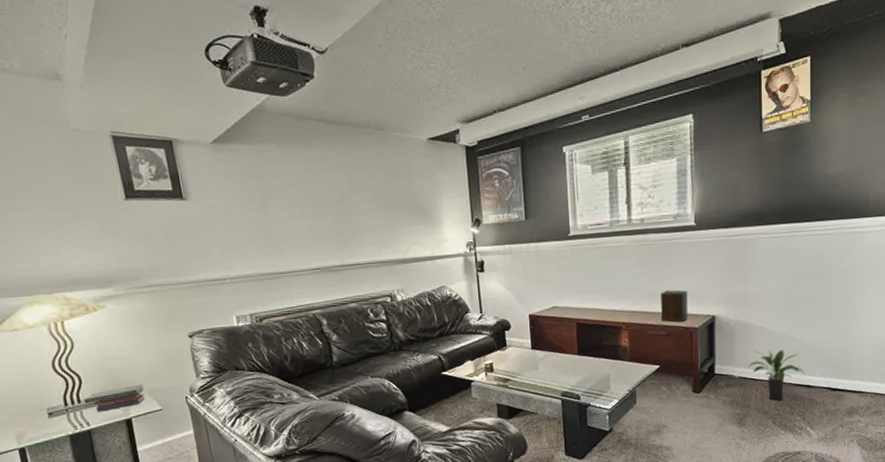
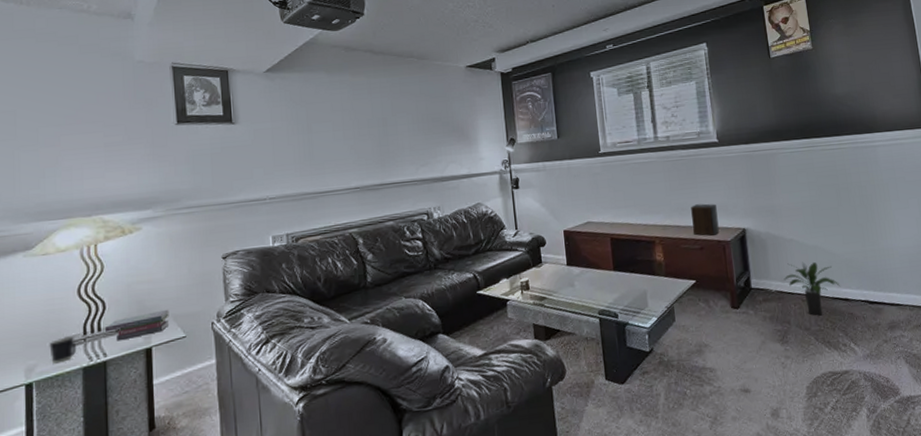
mug: none [33,407,61,431] -> present [49,336,77,364]

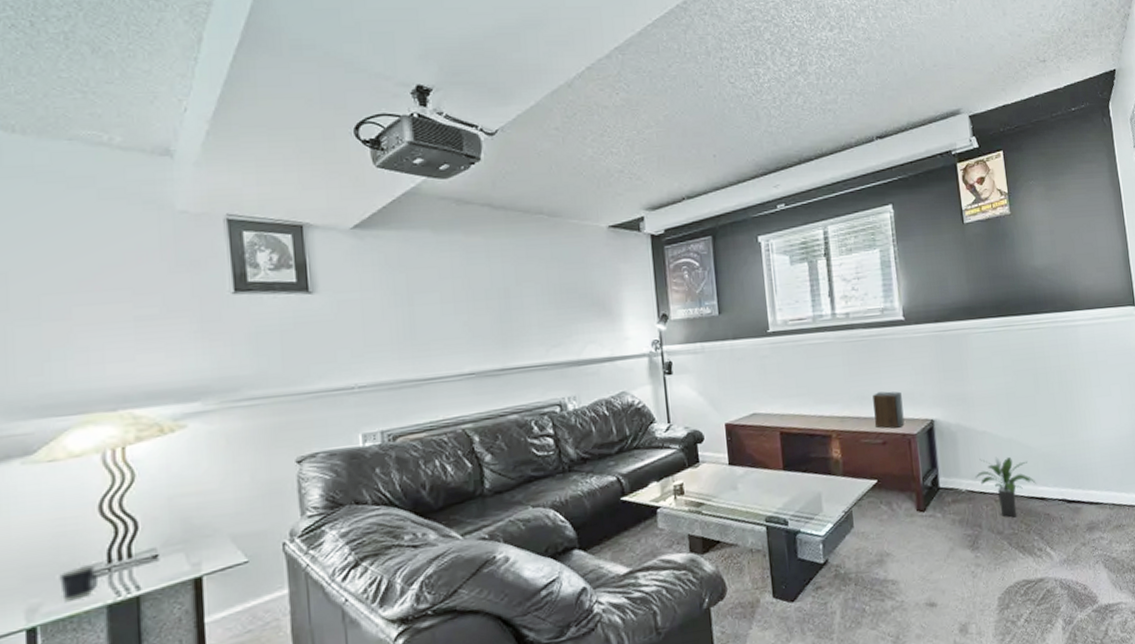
books: present [105,309,170,341] -> none [138,527,226,570]

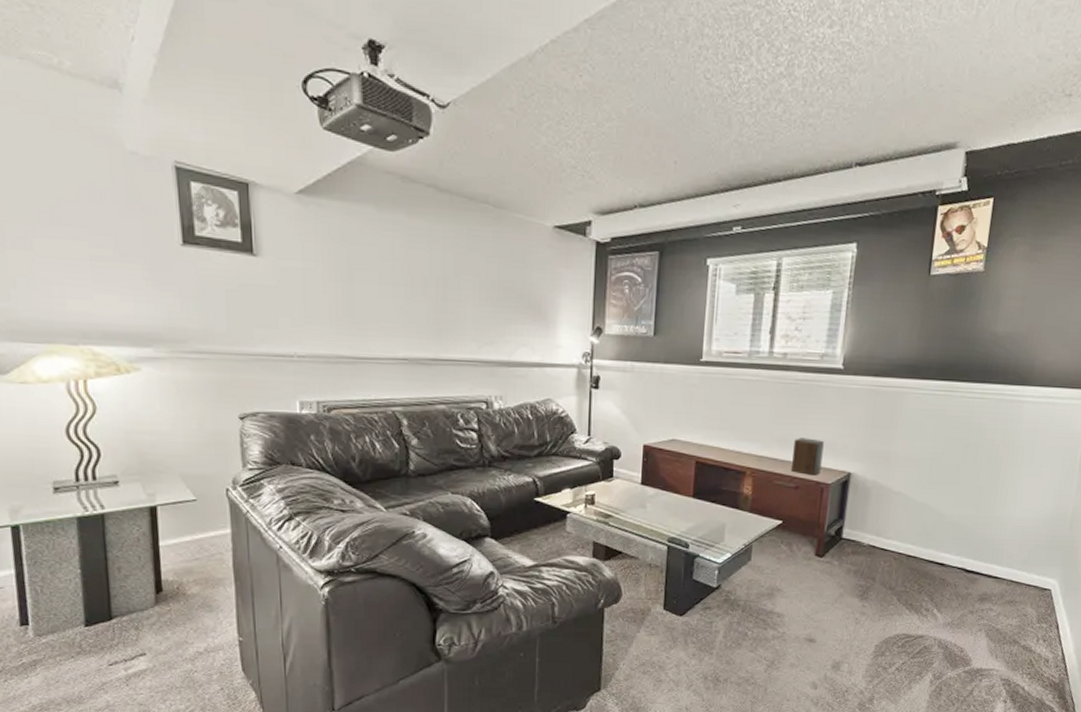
mug: present [59,565,99,602] -> none [35,480,69,508]
potted plant: present [975,456,1036,518] -> none [879,517,939,577]

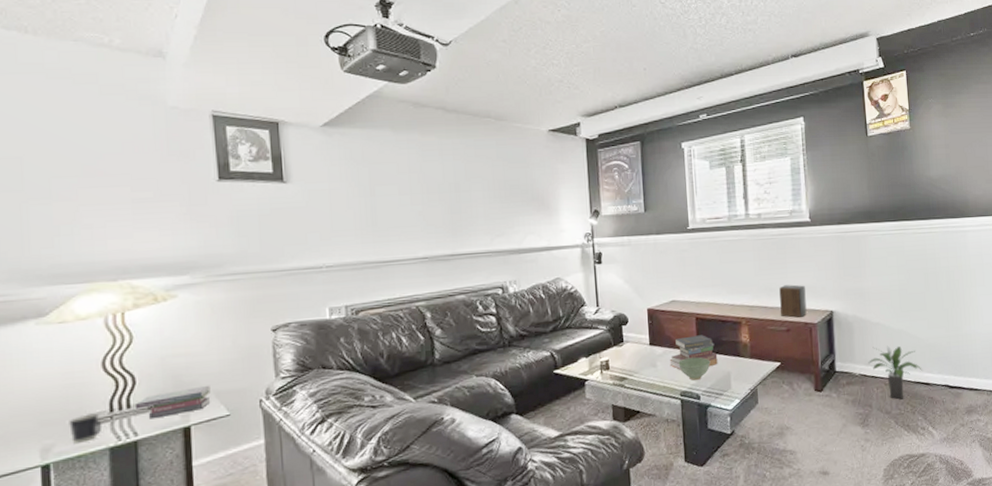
mug: none [35,480,69,508] -> present [69,413,103,443]
books: none [101,467,177,494] -> present [136,385,211,419]
books: none [660,480,714,516] -> present [669,335,718,370]
bowl: none [670,503,706,528] -> present [678,357,711,380]
potted plant: none [879,517,939,577] -> present [868,345,922,400]

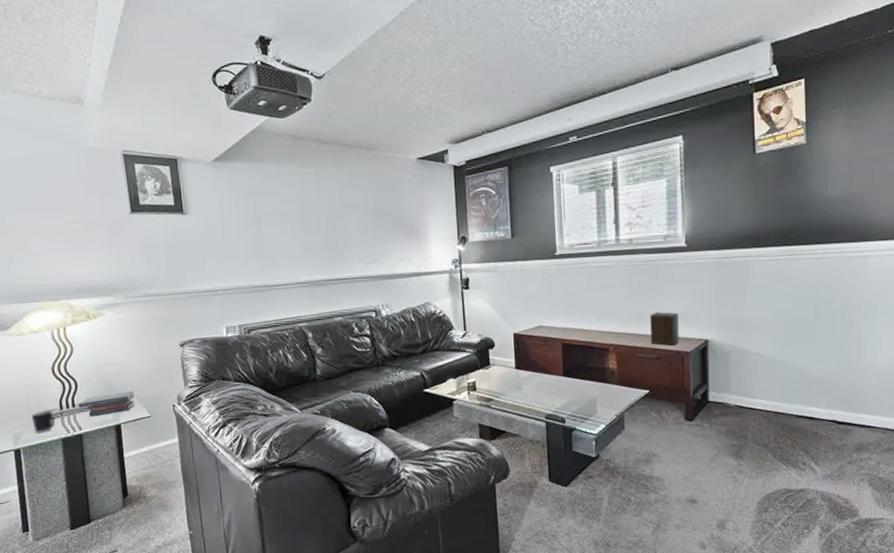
books: present [669,335,718,370] -> none [535,360,584,394]
bowl: present [678,357,711,380] -> none [544,382,577,404]
potted plant: present [868,345,922,400] -> none [745,377,806,433]

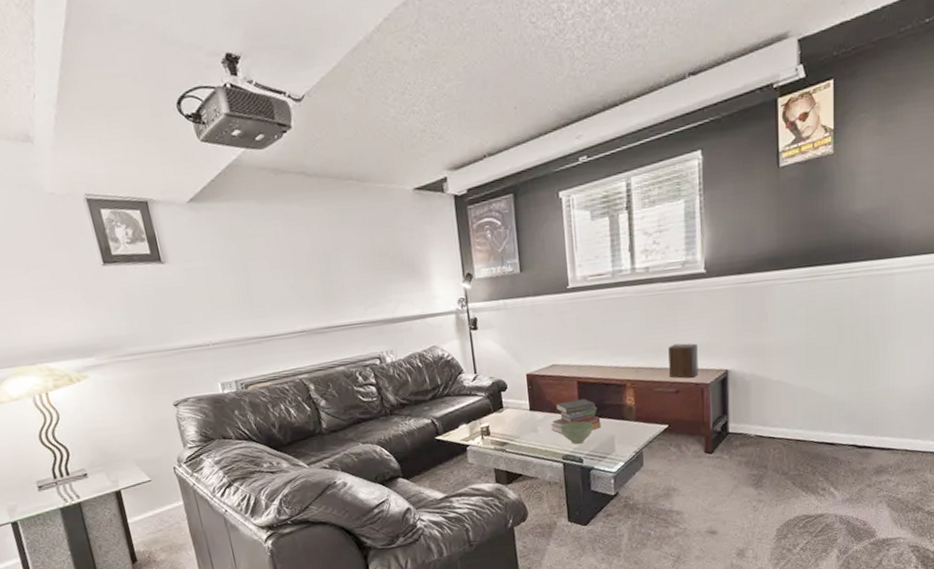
mug: present [31,410,56,433] -> none [24,480,51,505]
books: present [79,390,135,417] -> none [73,455,133,485]
books: none [535,360,584,394] -> present [550,399,601,434]
bowl: none [544,382,577,404] -> present [560,421,594,444]

